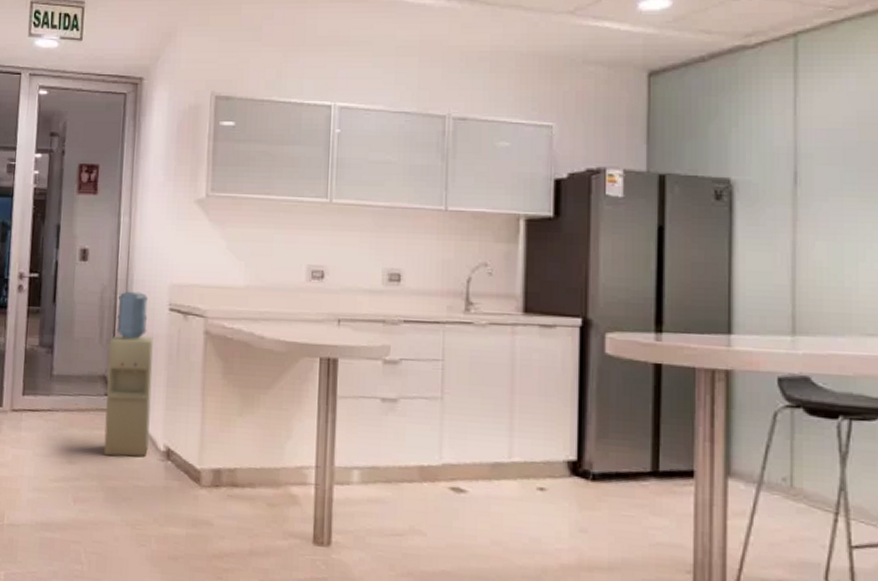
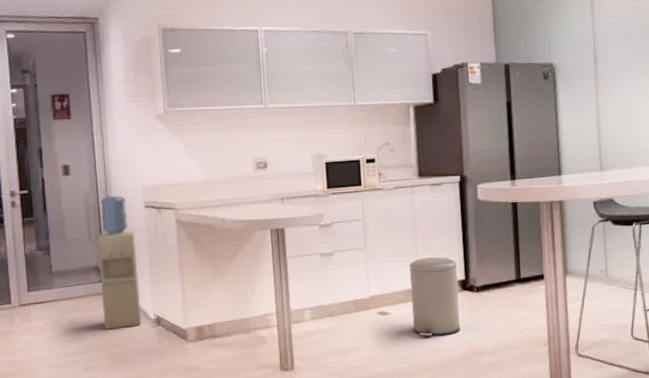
microwave: none [383,273,470,322] -> present [313,154,380,193]
pedal bin: none [497,423,566,535] -> present [409,257,461,337]

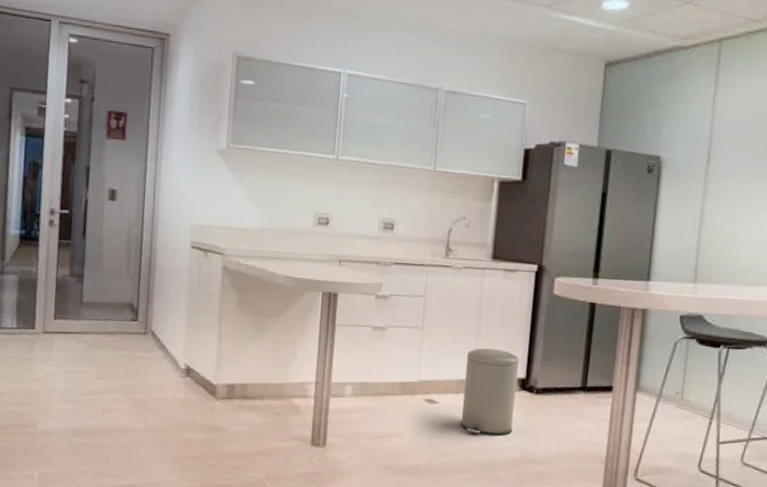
water cooler: present [97,195,141,330] -> none [129,229,176,374]
microwave: present [313,154,380,193] -> none [377,222,451,265]

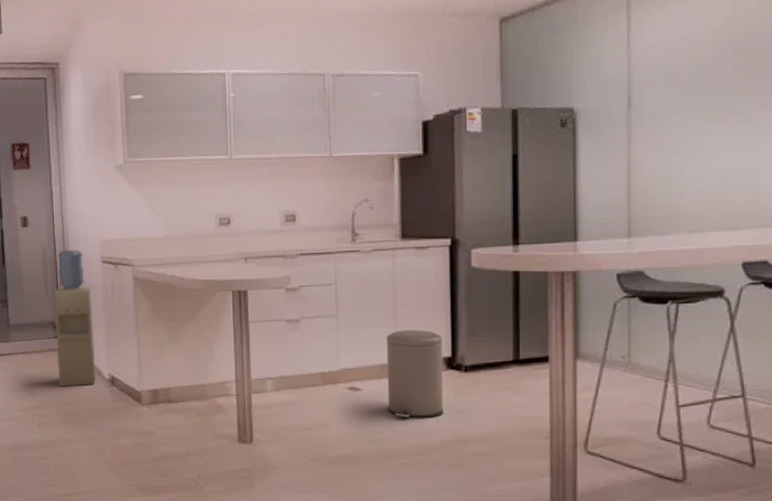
water cooler: none [129,229,176,374] -> present [54,249,95,387]

